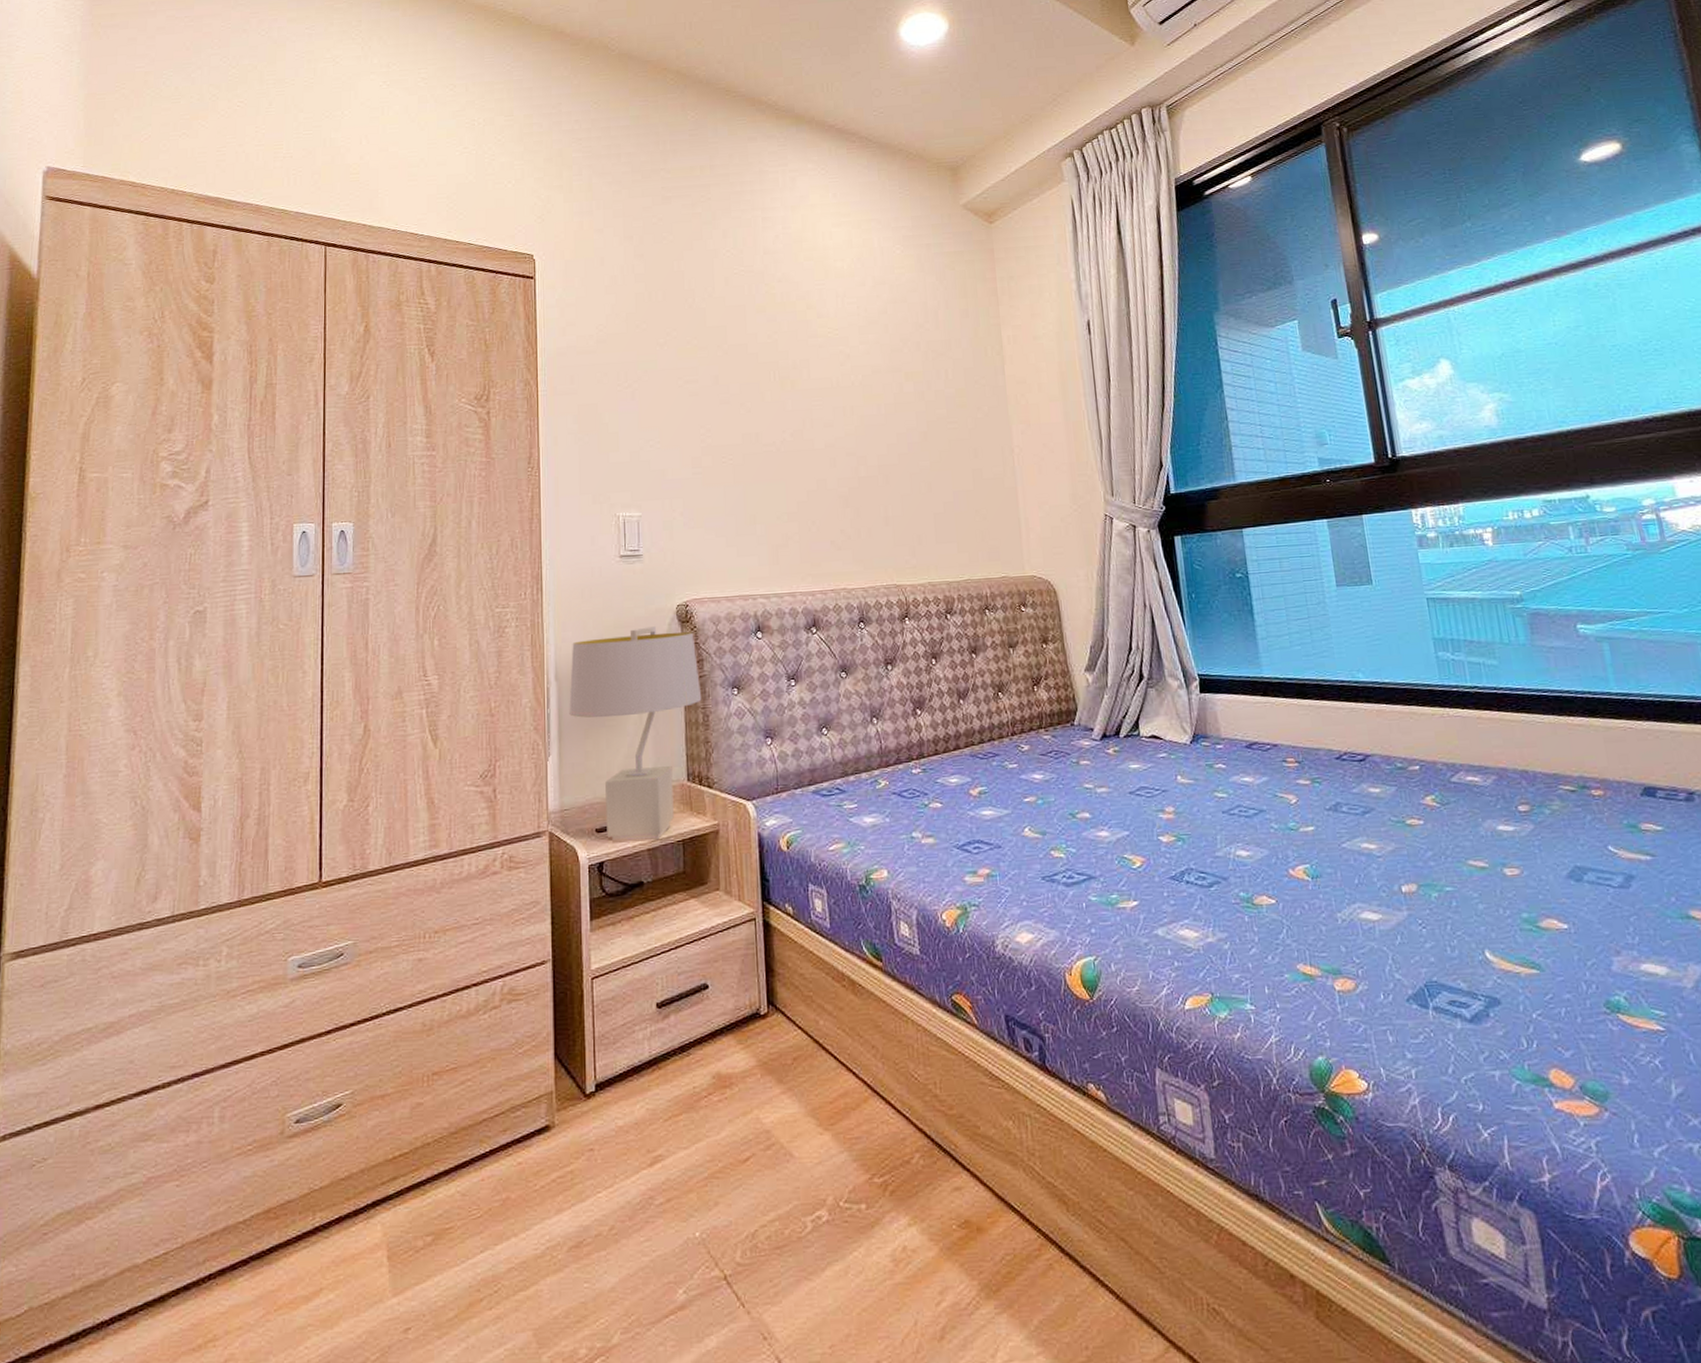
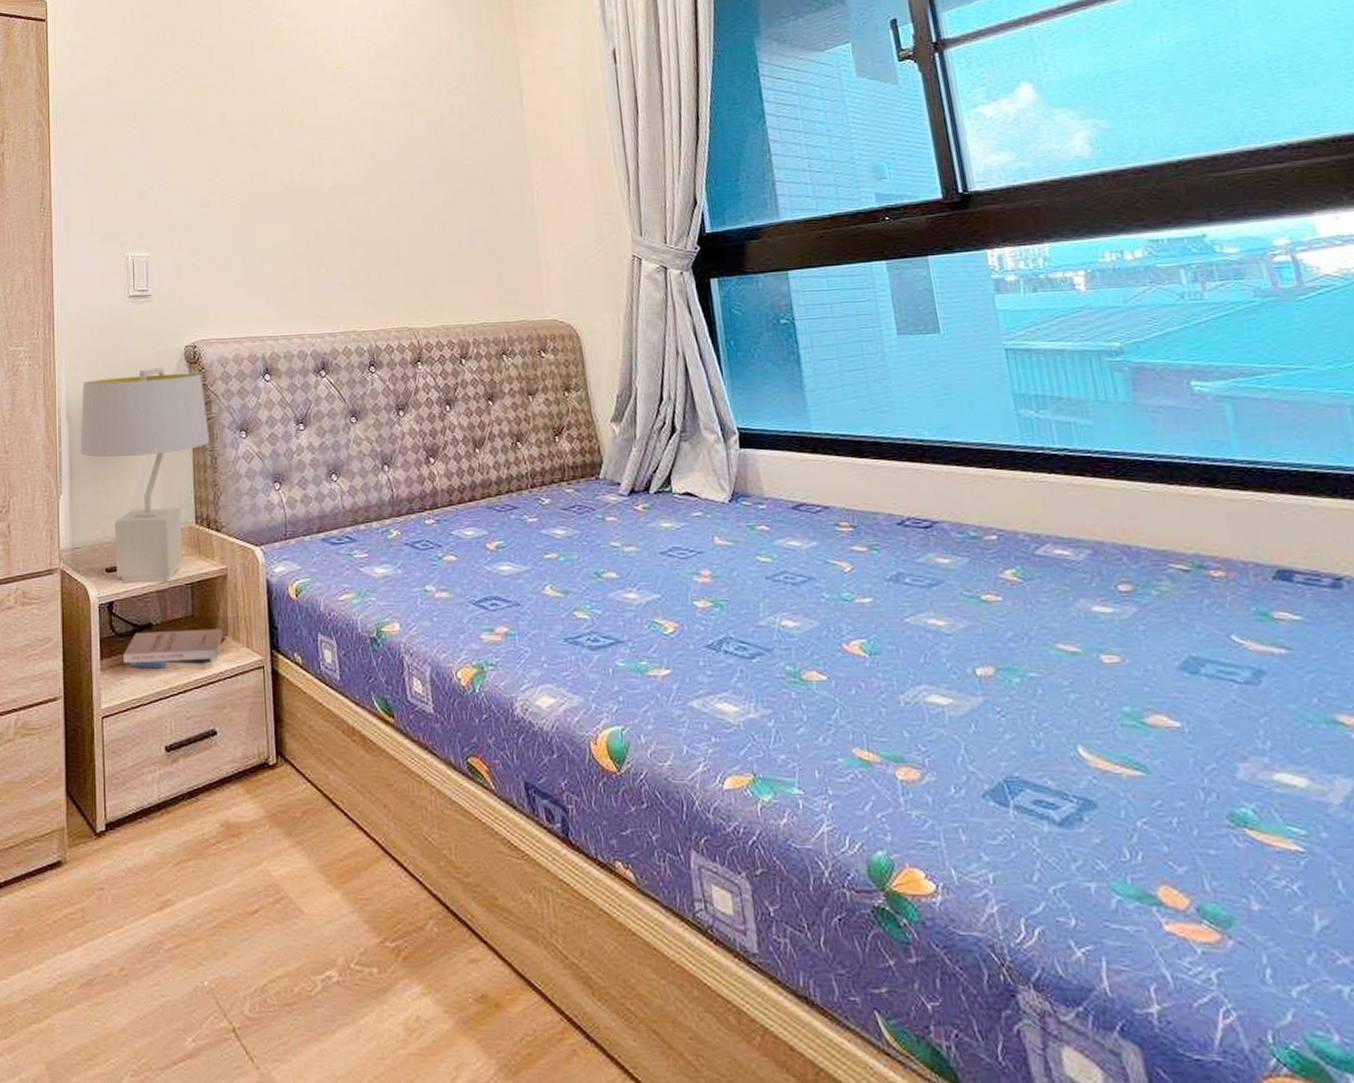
books: none [613,883,719,927] -> present [122,628,227,670]

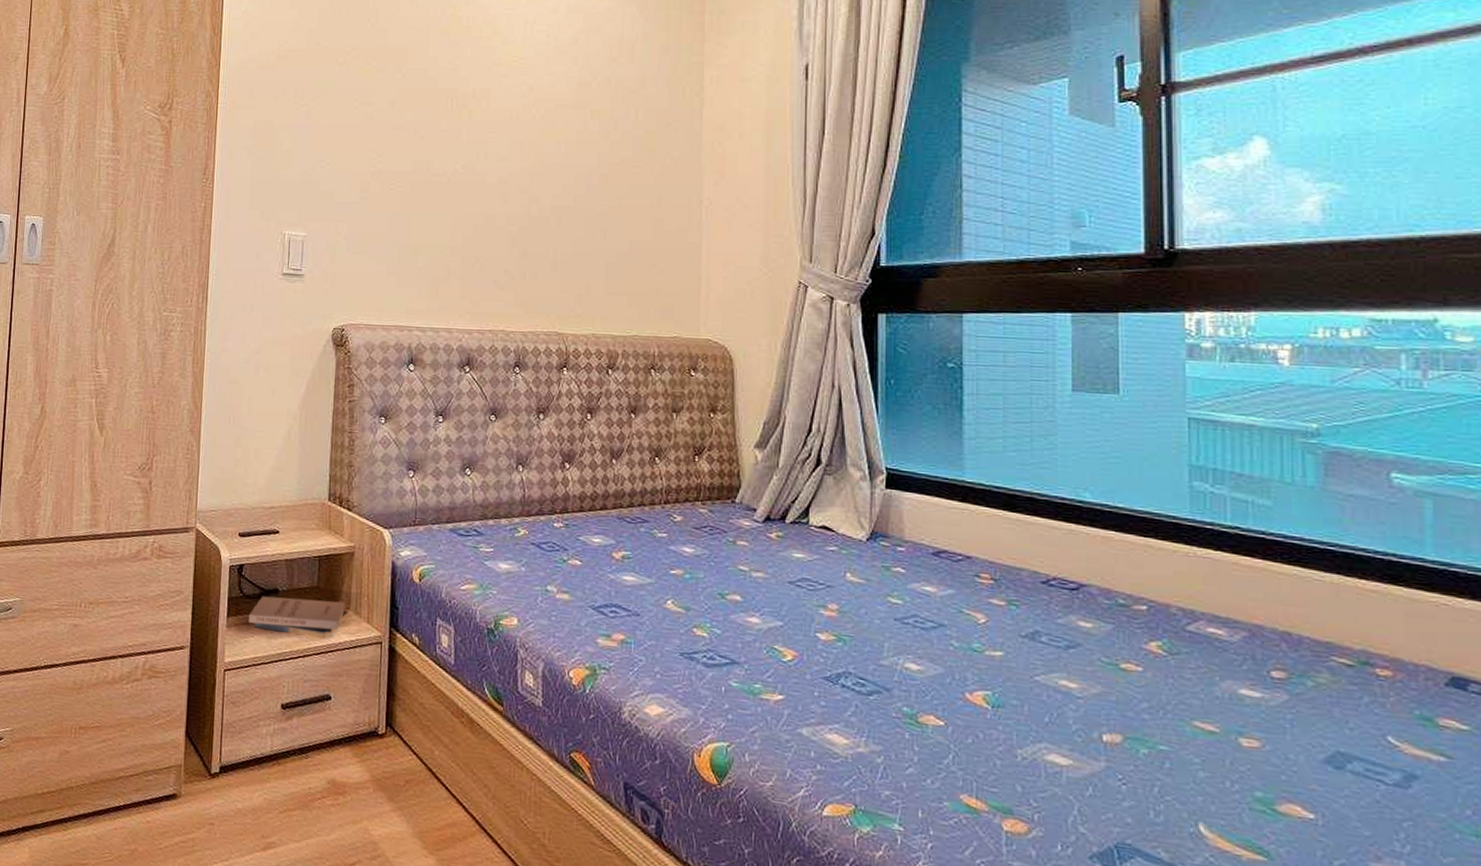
table lamp: present [80,367,210,583] -> none [223,346,350,553]

